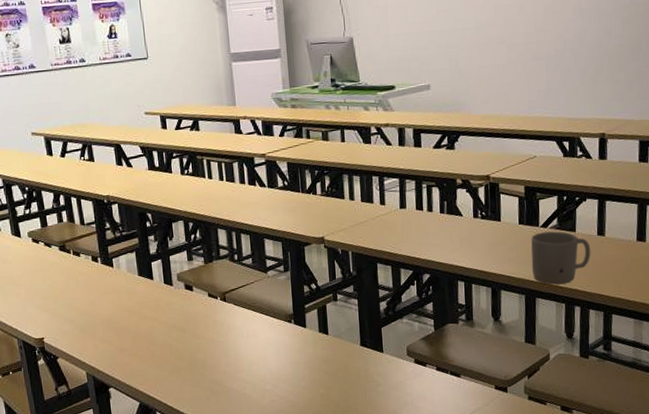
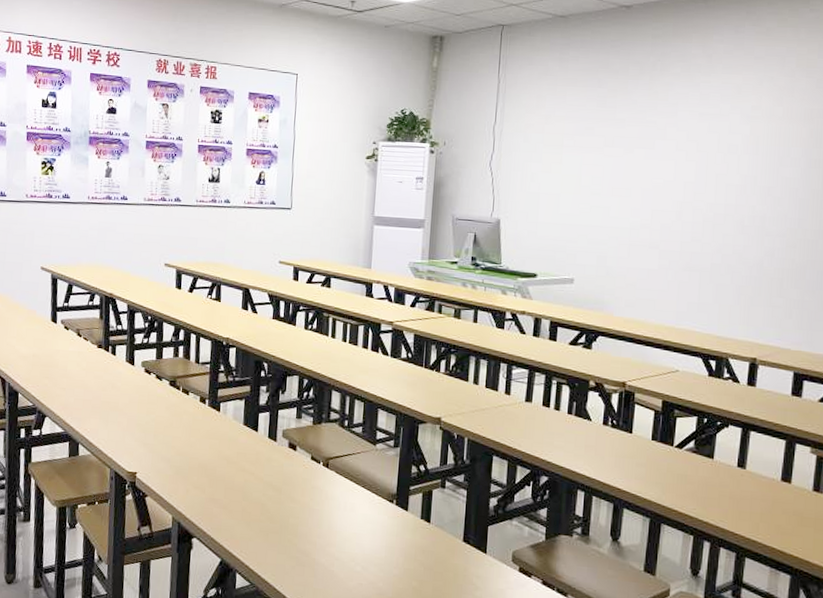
mug: present [531,231,591,285] -> none [660,452,729,514]

